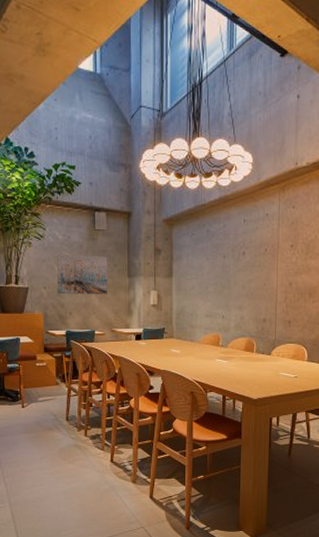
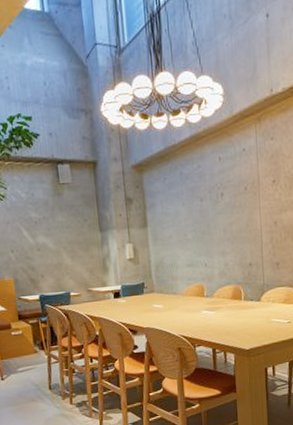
wall art: present [56,254,108,294] -> none [22,211,79,257]

